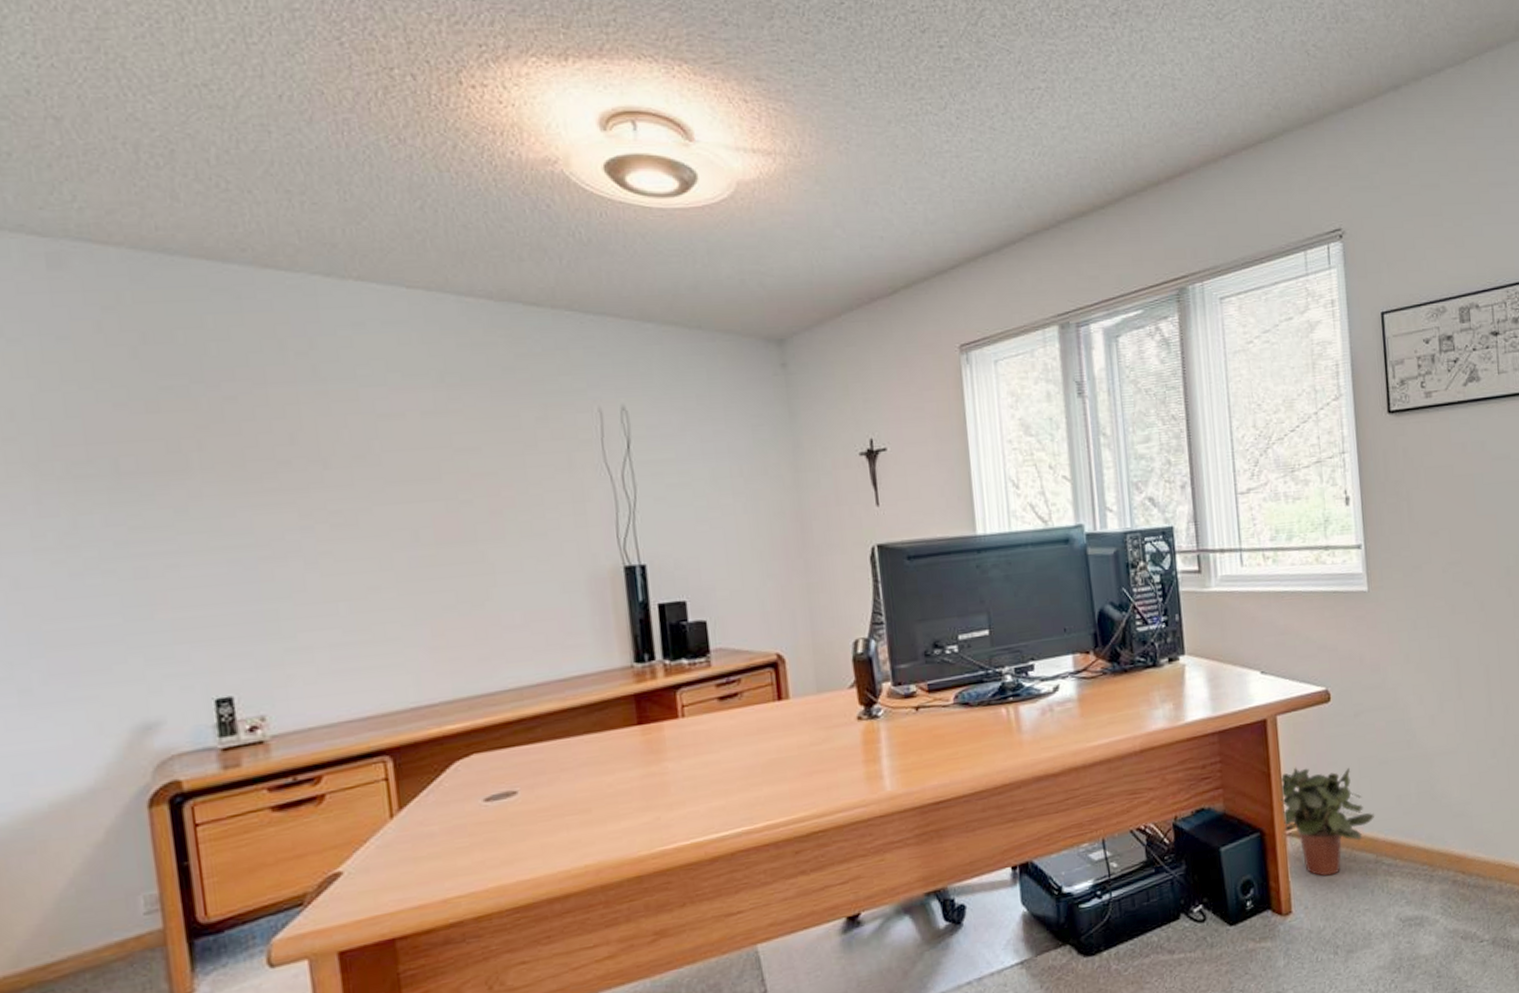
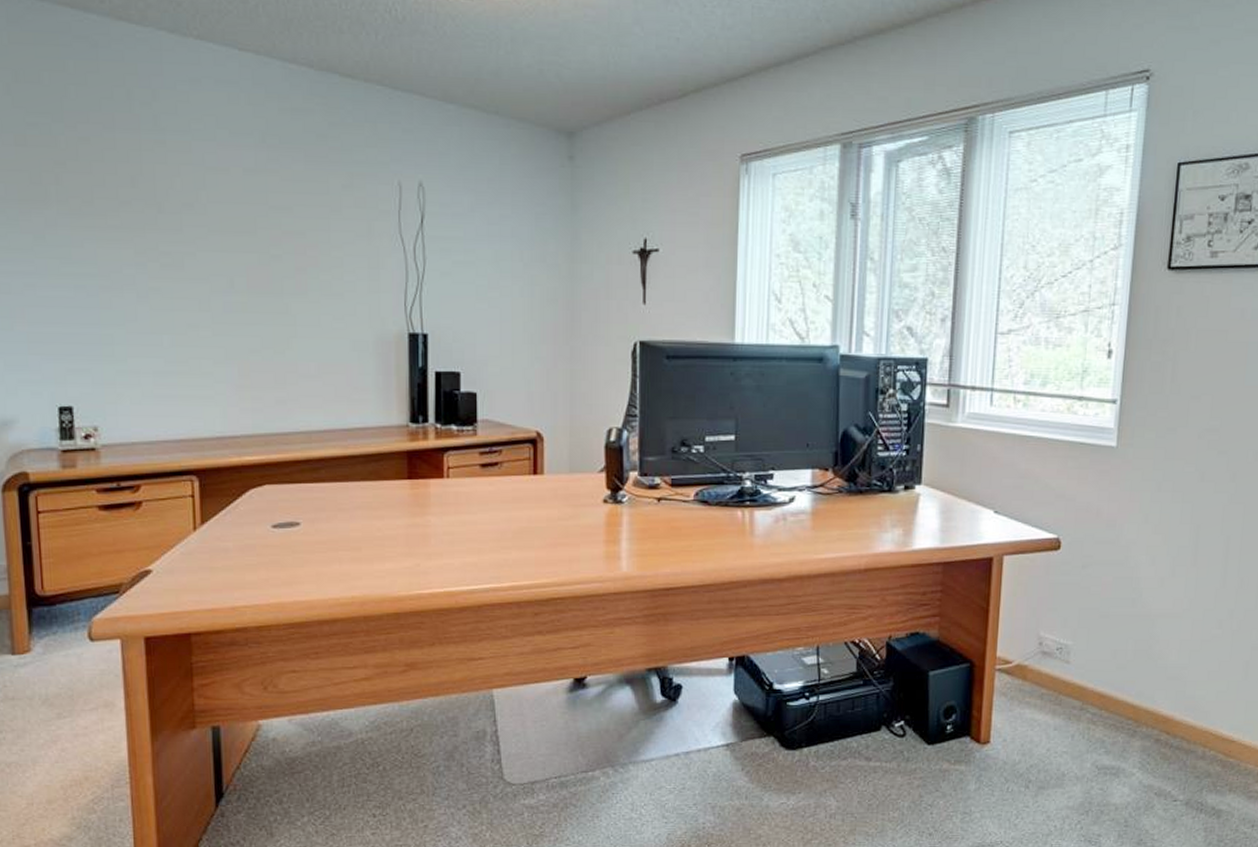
potted plant: present [1280,767,1375,876] -> none [995,607,1088,714]

